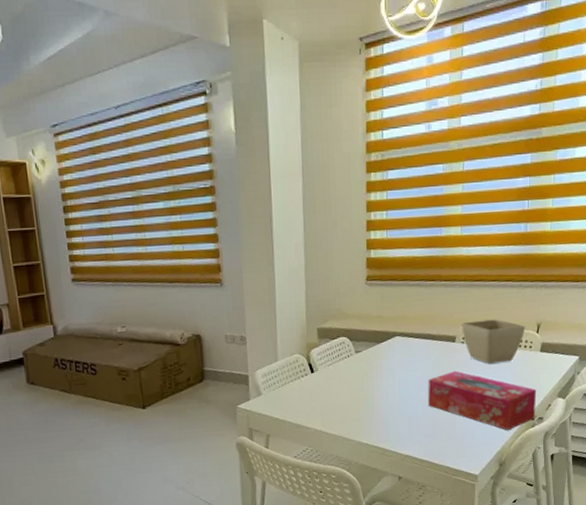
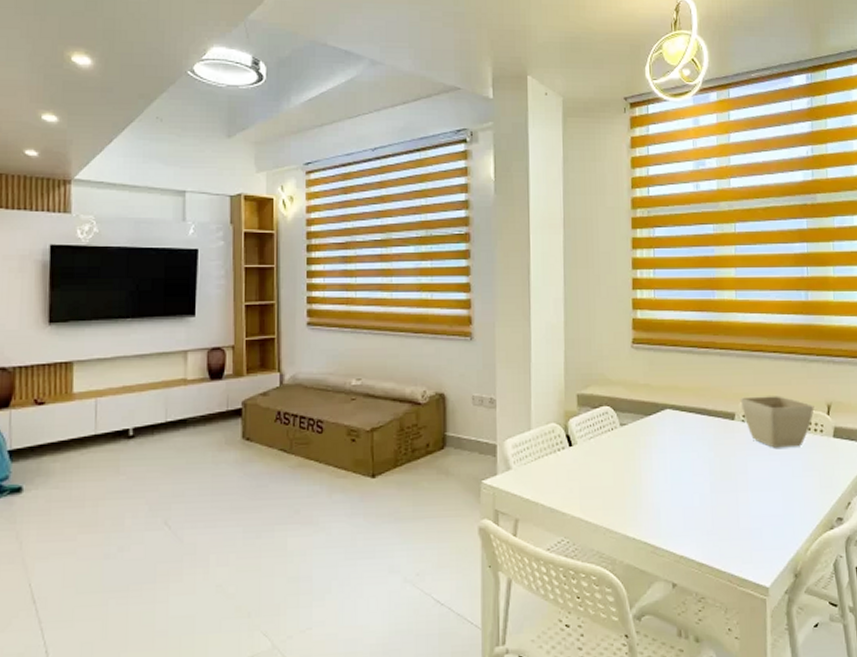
tissue box: present [428,370,537,430] -> none [704,454,834,531]

